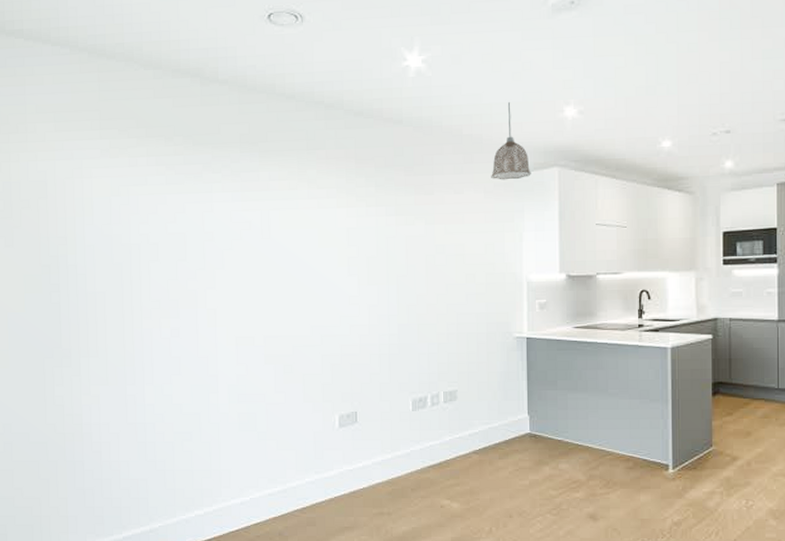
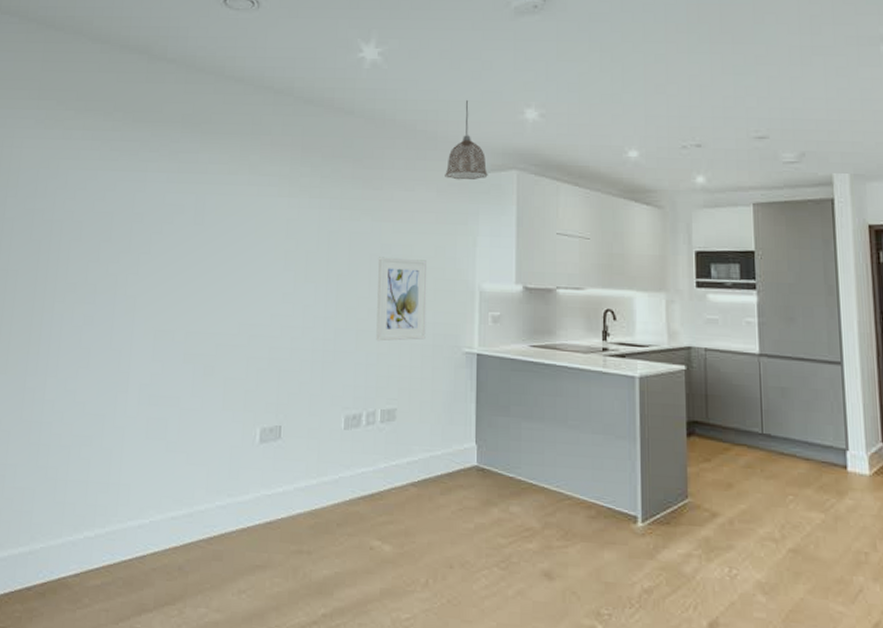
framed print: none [434,256,480,333] -> present [376,257,427,342]

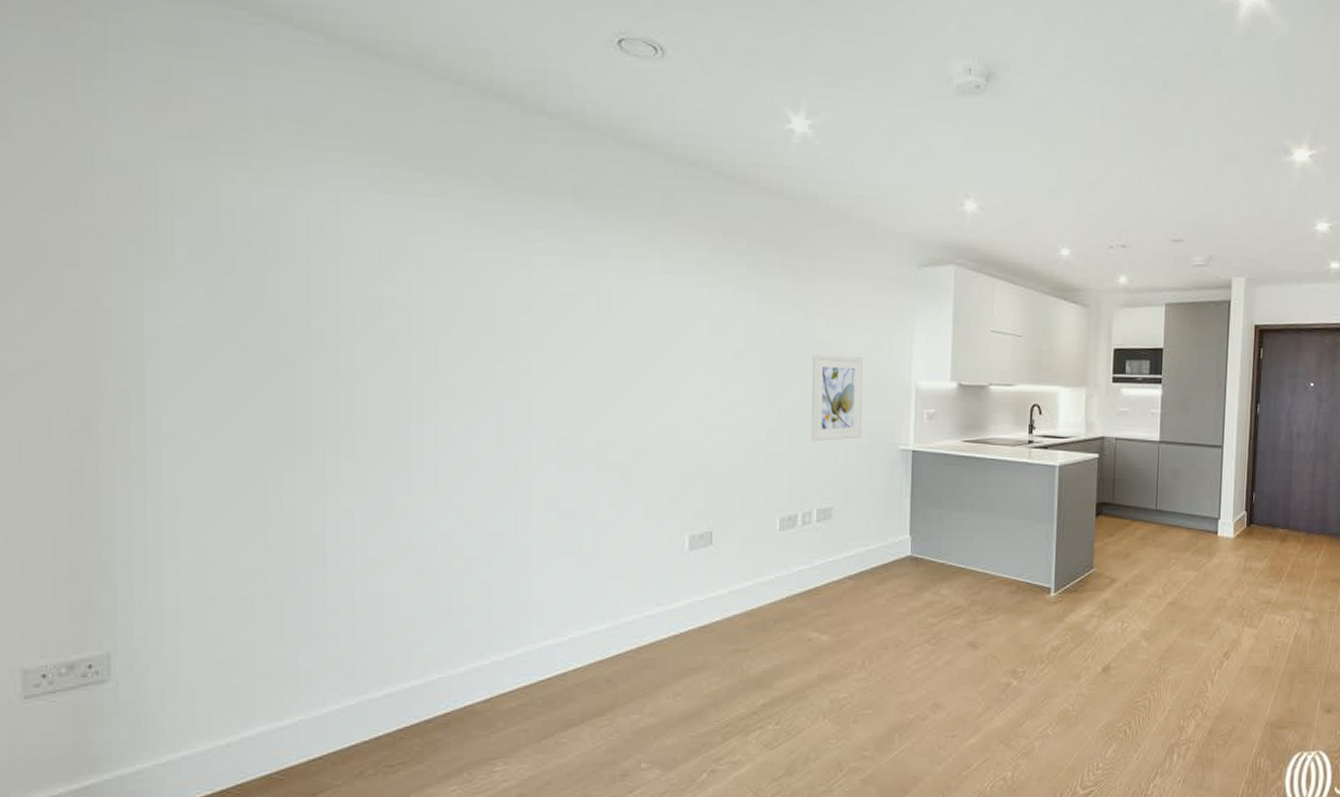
pendant lamp: present [445,100,488,180] -> none [882,187,926,274]

